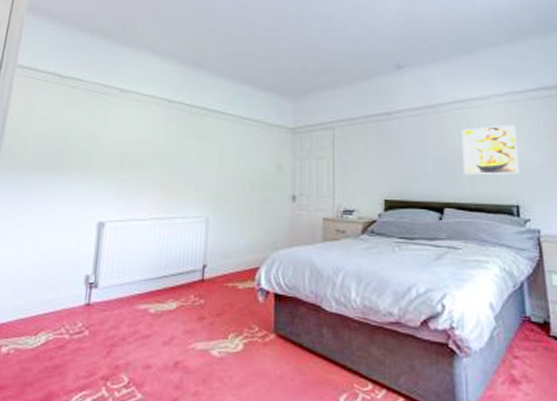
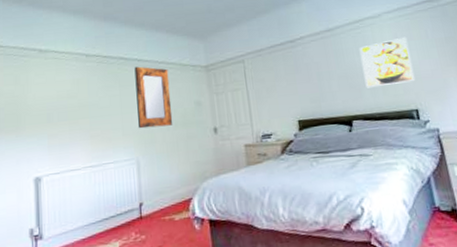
home mirror: none [212,119,252,187] -> present [134,66,173,129]

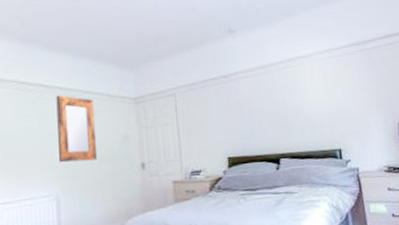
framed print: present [359,36,415,88] -> none [290,78,340,127]

